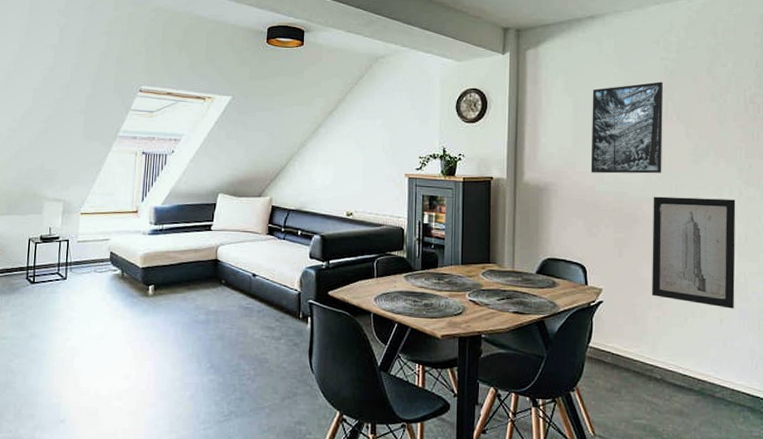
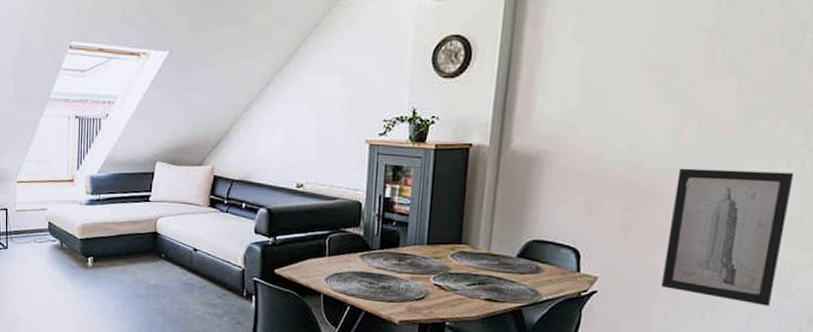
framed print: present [591,82,664,174] -> none [599,19,715,140]

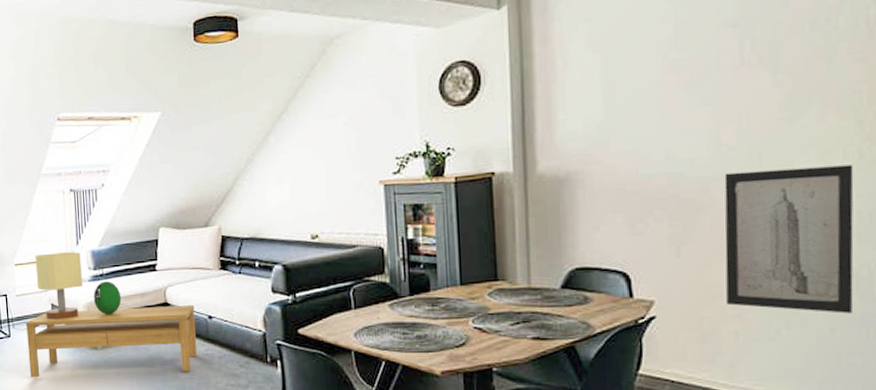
coffee table: none [22,229,182,298] -> present [25,305,198,378]
table lamp: none [36,174,80,238] -> present [35,252,82,320]
decorative egg: none [88,206,115,238] -> present [93,281,122,315]

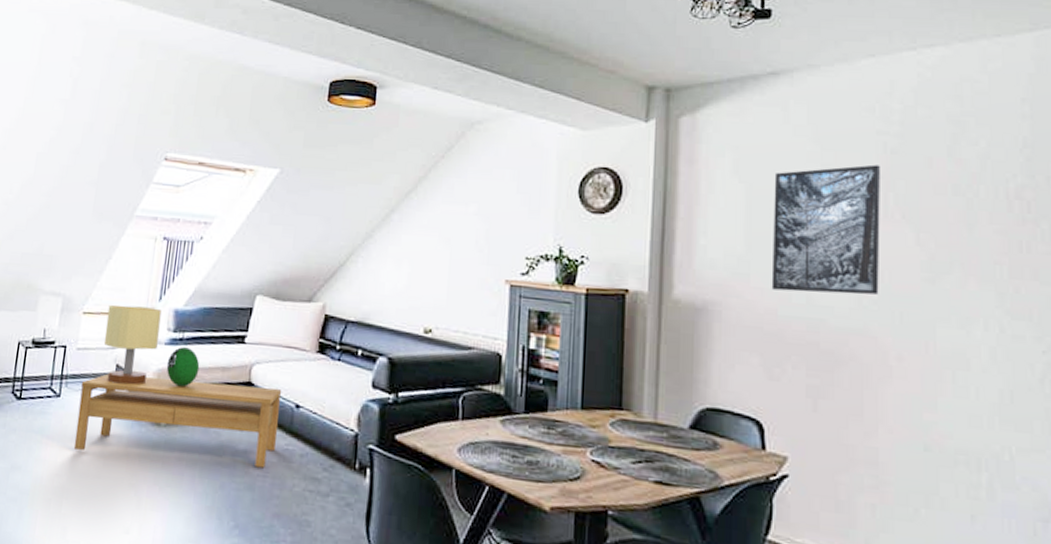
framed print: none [628,13,737,152] -> present [771,164,881,295]
wall art: present [724,164,854,314] -> none [864,327,995,500]

